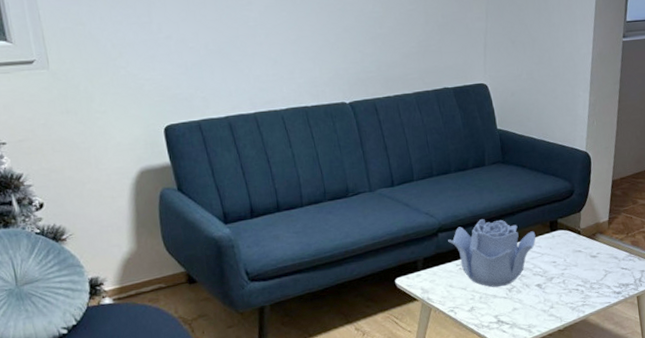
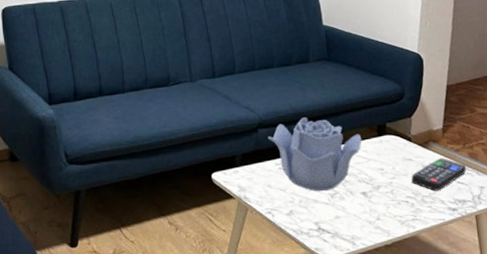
remote control: none [581,247,630,278] -> present [411,158,467,191]

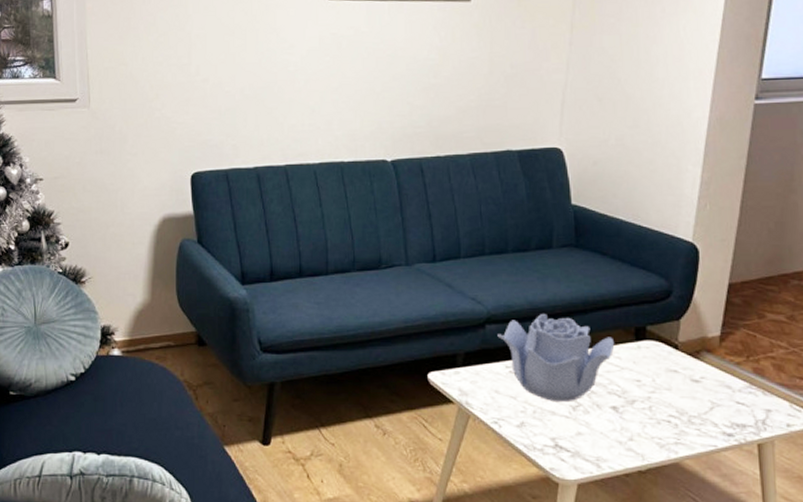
remote control: present [411,158,467,191] -> none [676,372,750,411]

